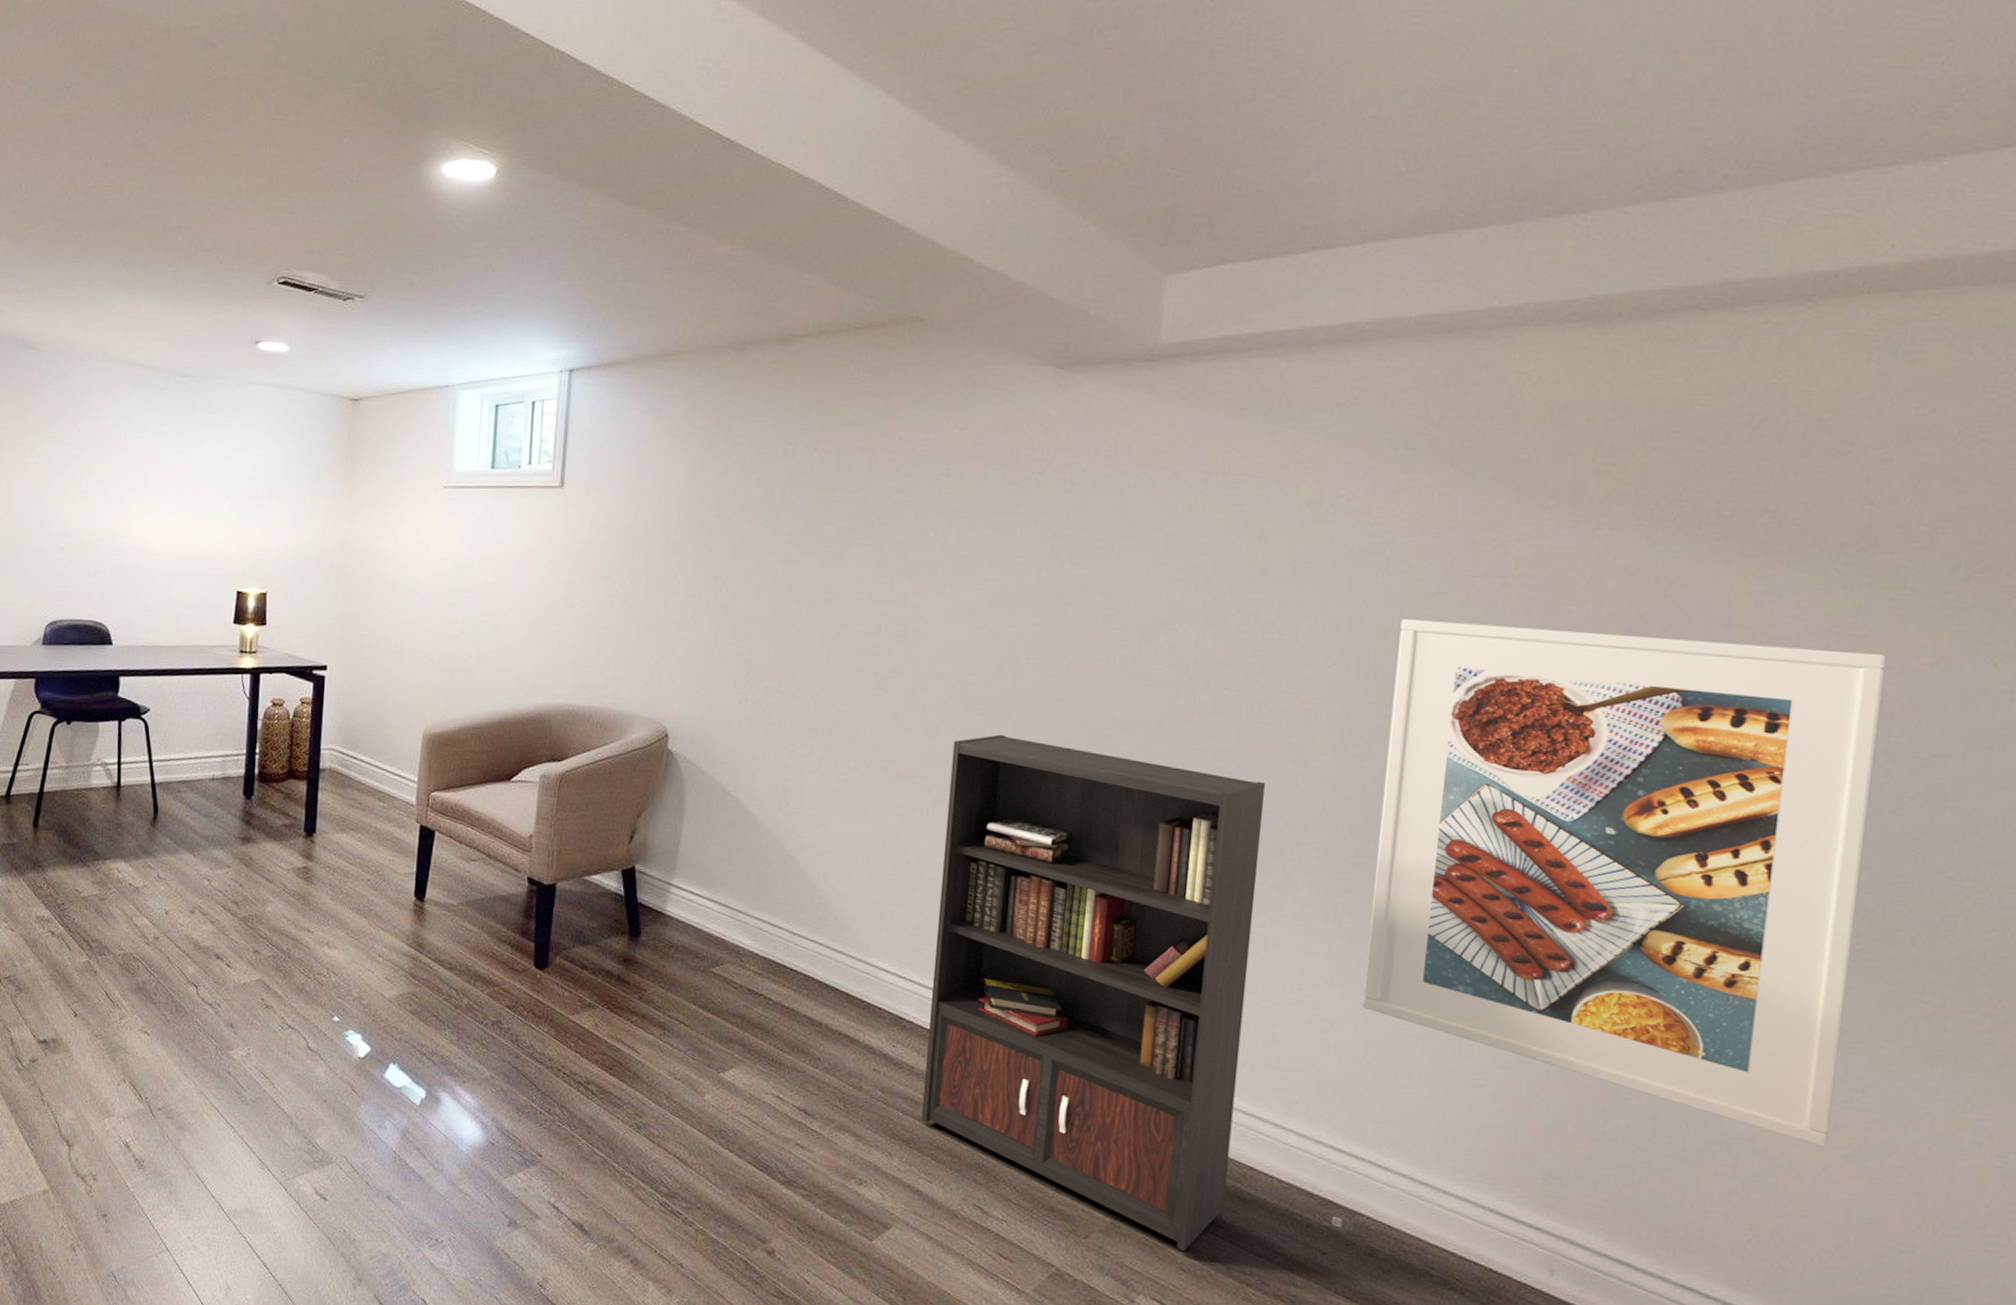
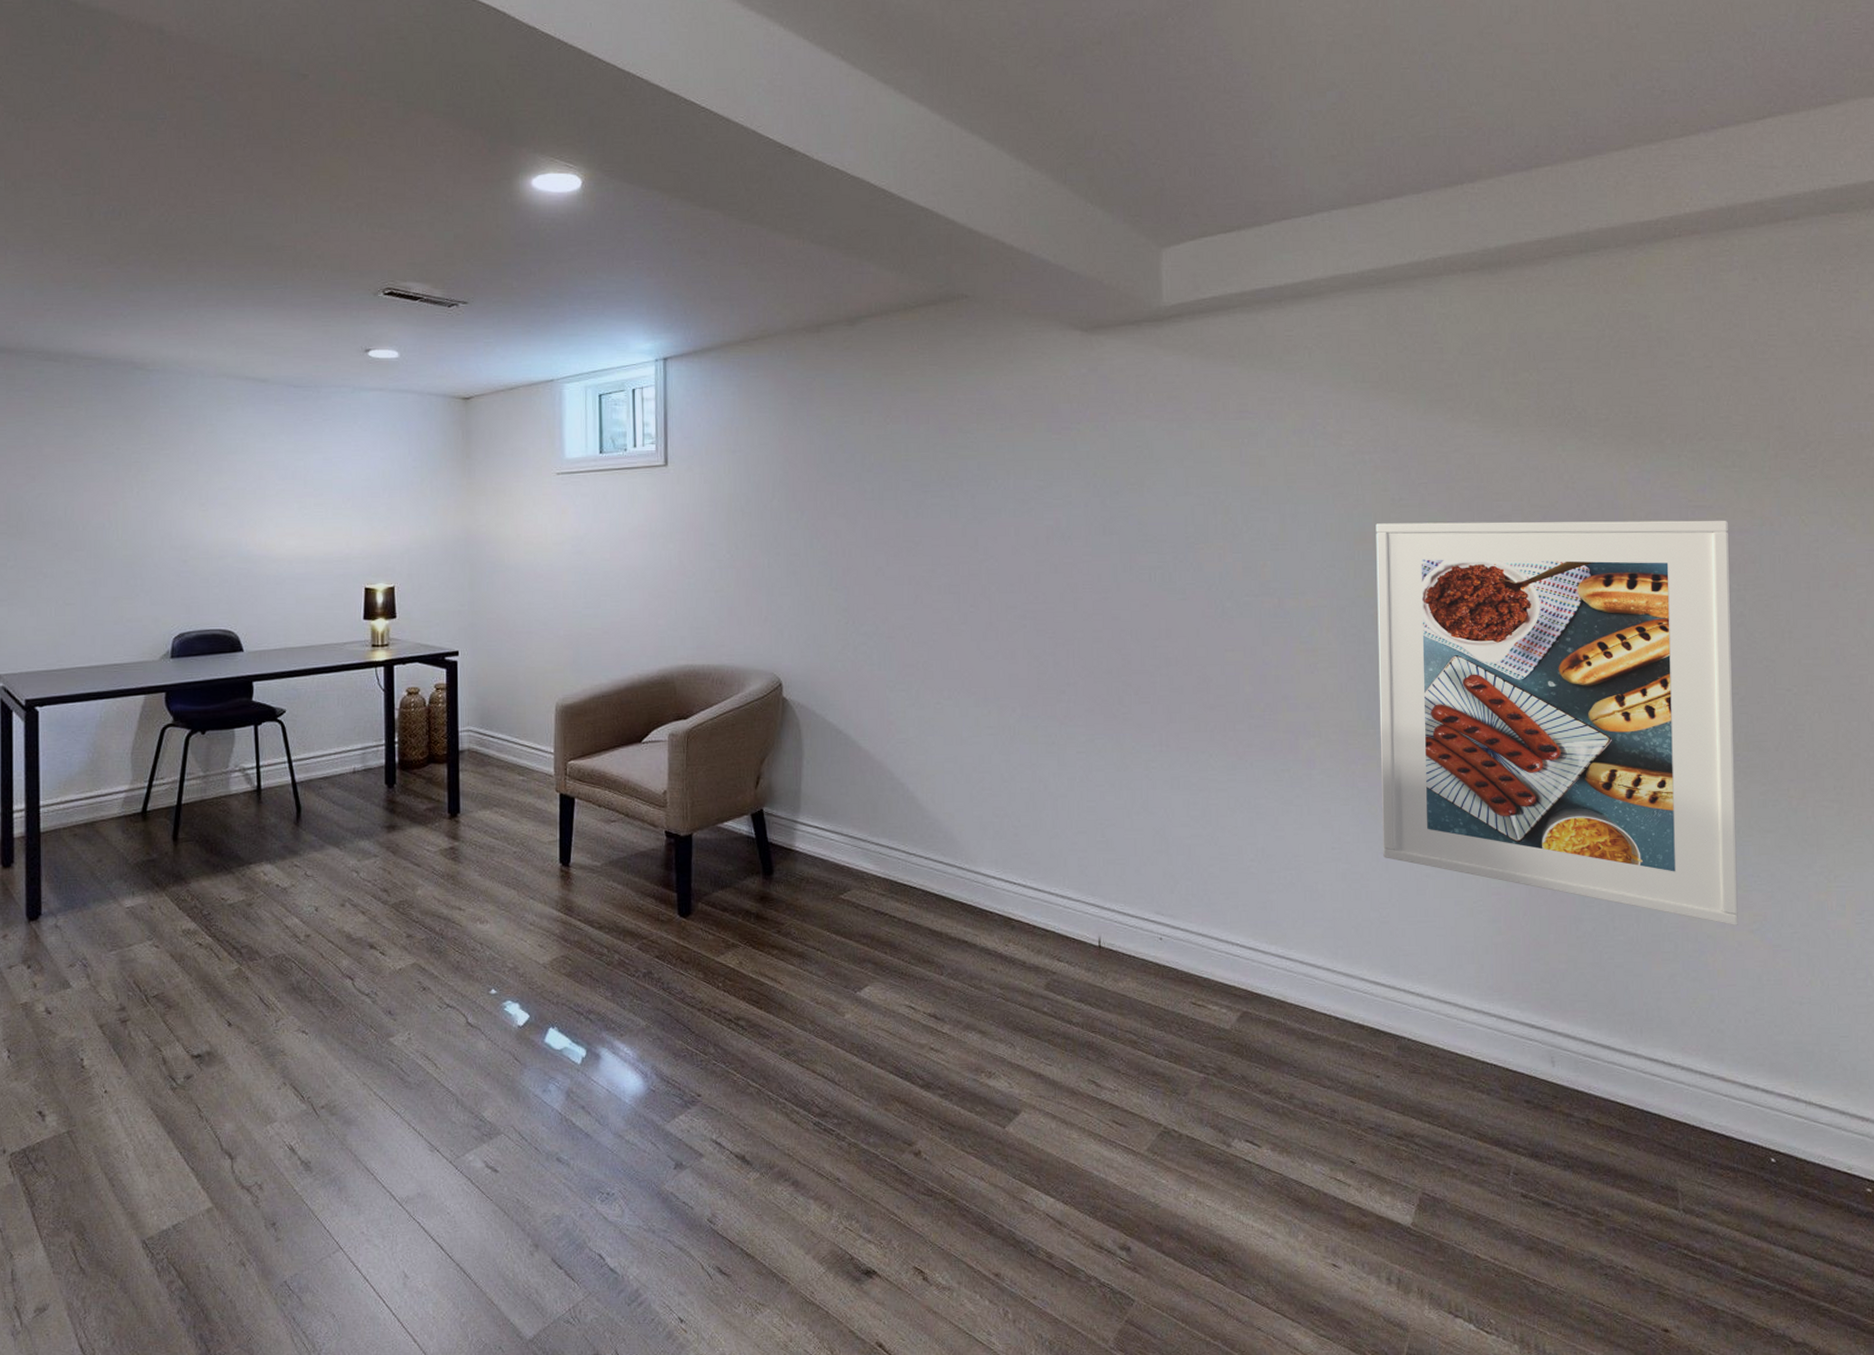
bookcase: present [921,734,1343,1251] -> none [1030,654,1389,1093]

